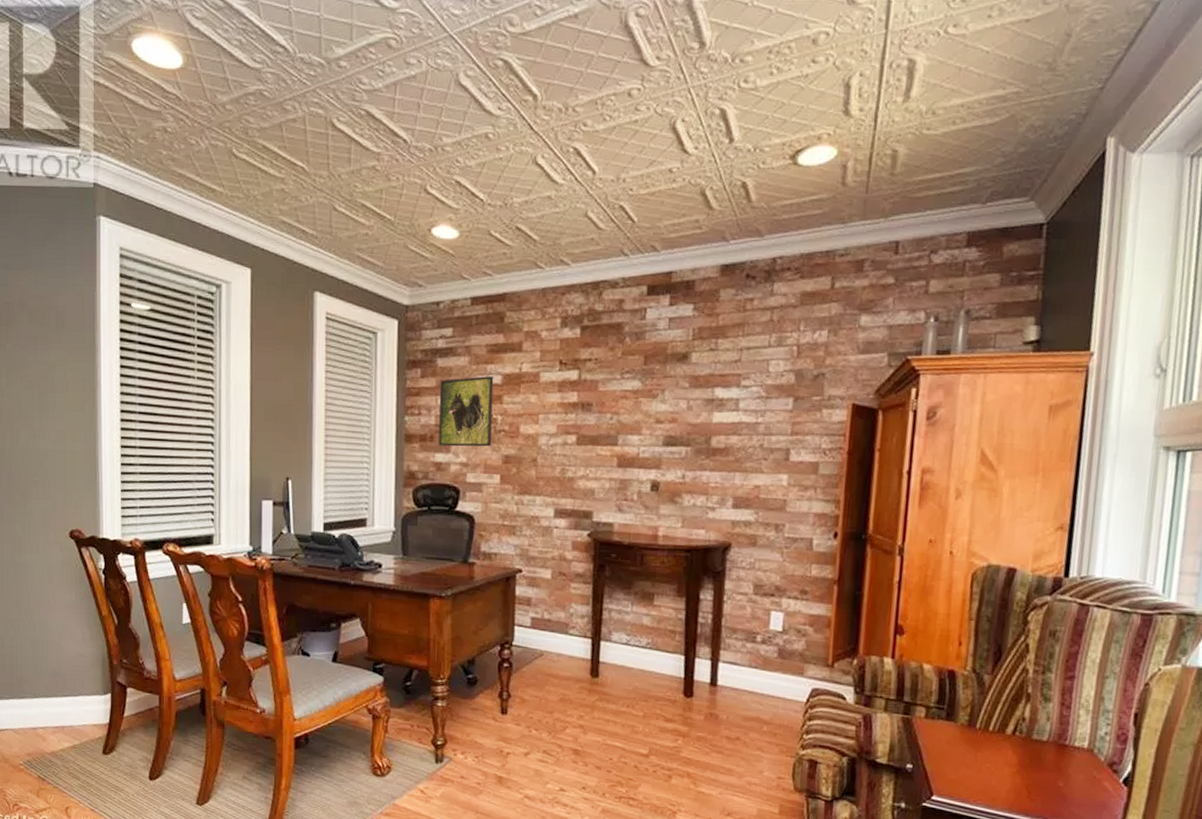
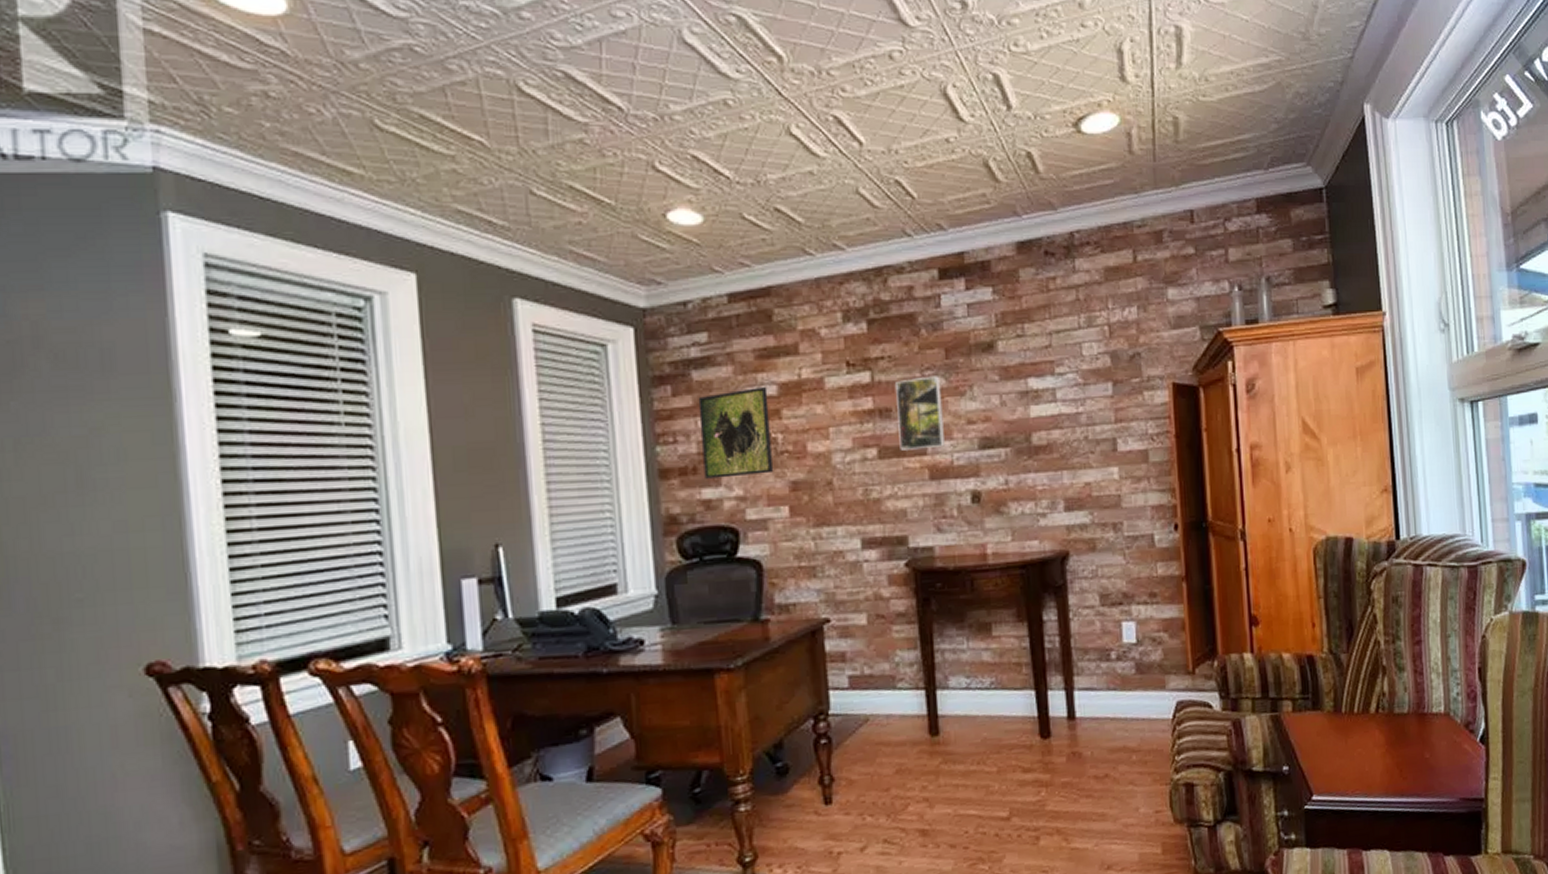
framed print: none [595,379,638,441] -> present [896,376,945,451]

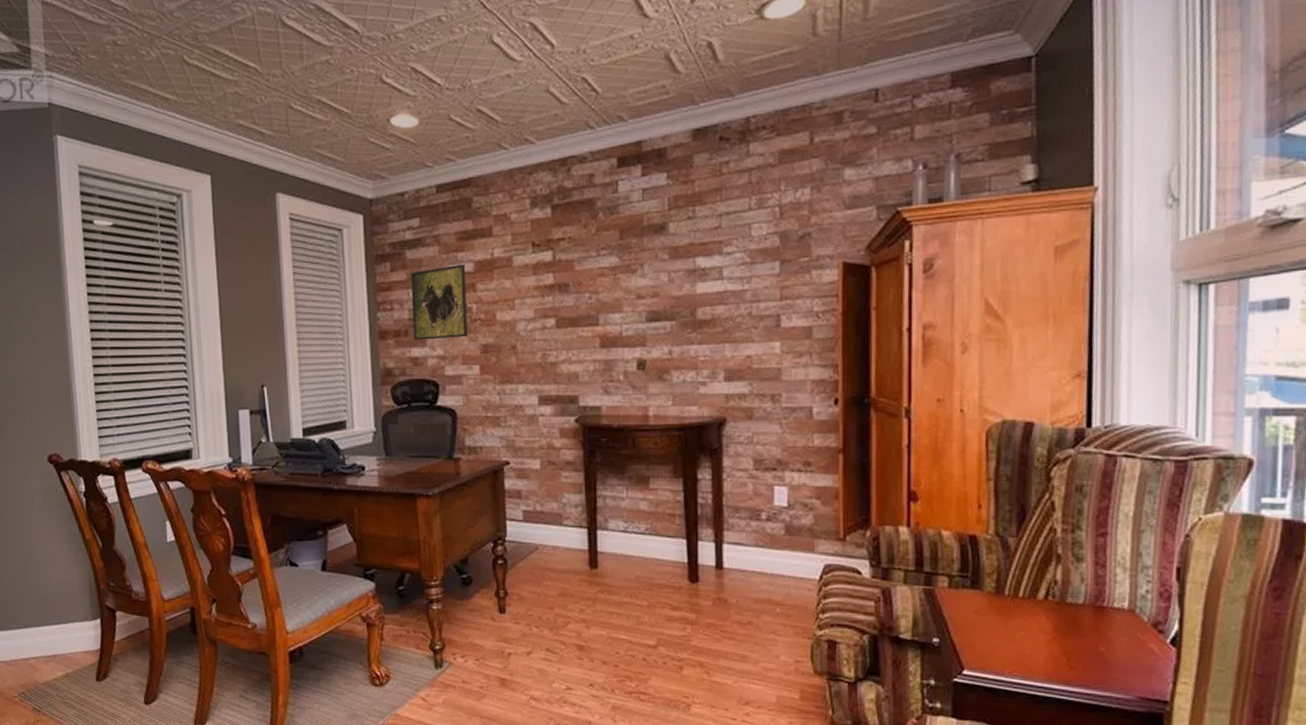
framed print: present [896,376,945,451] -> none [574,255,615,321]

